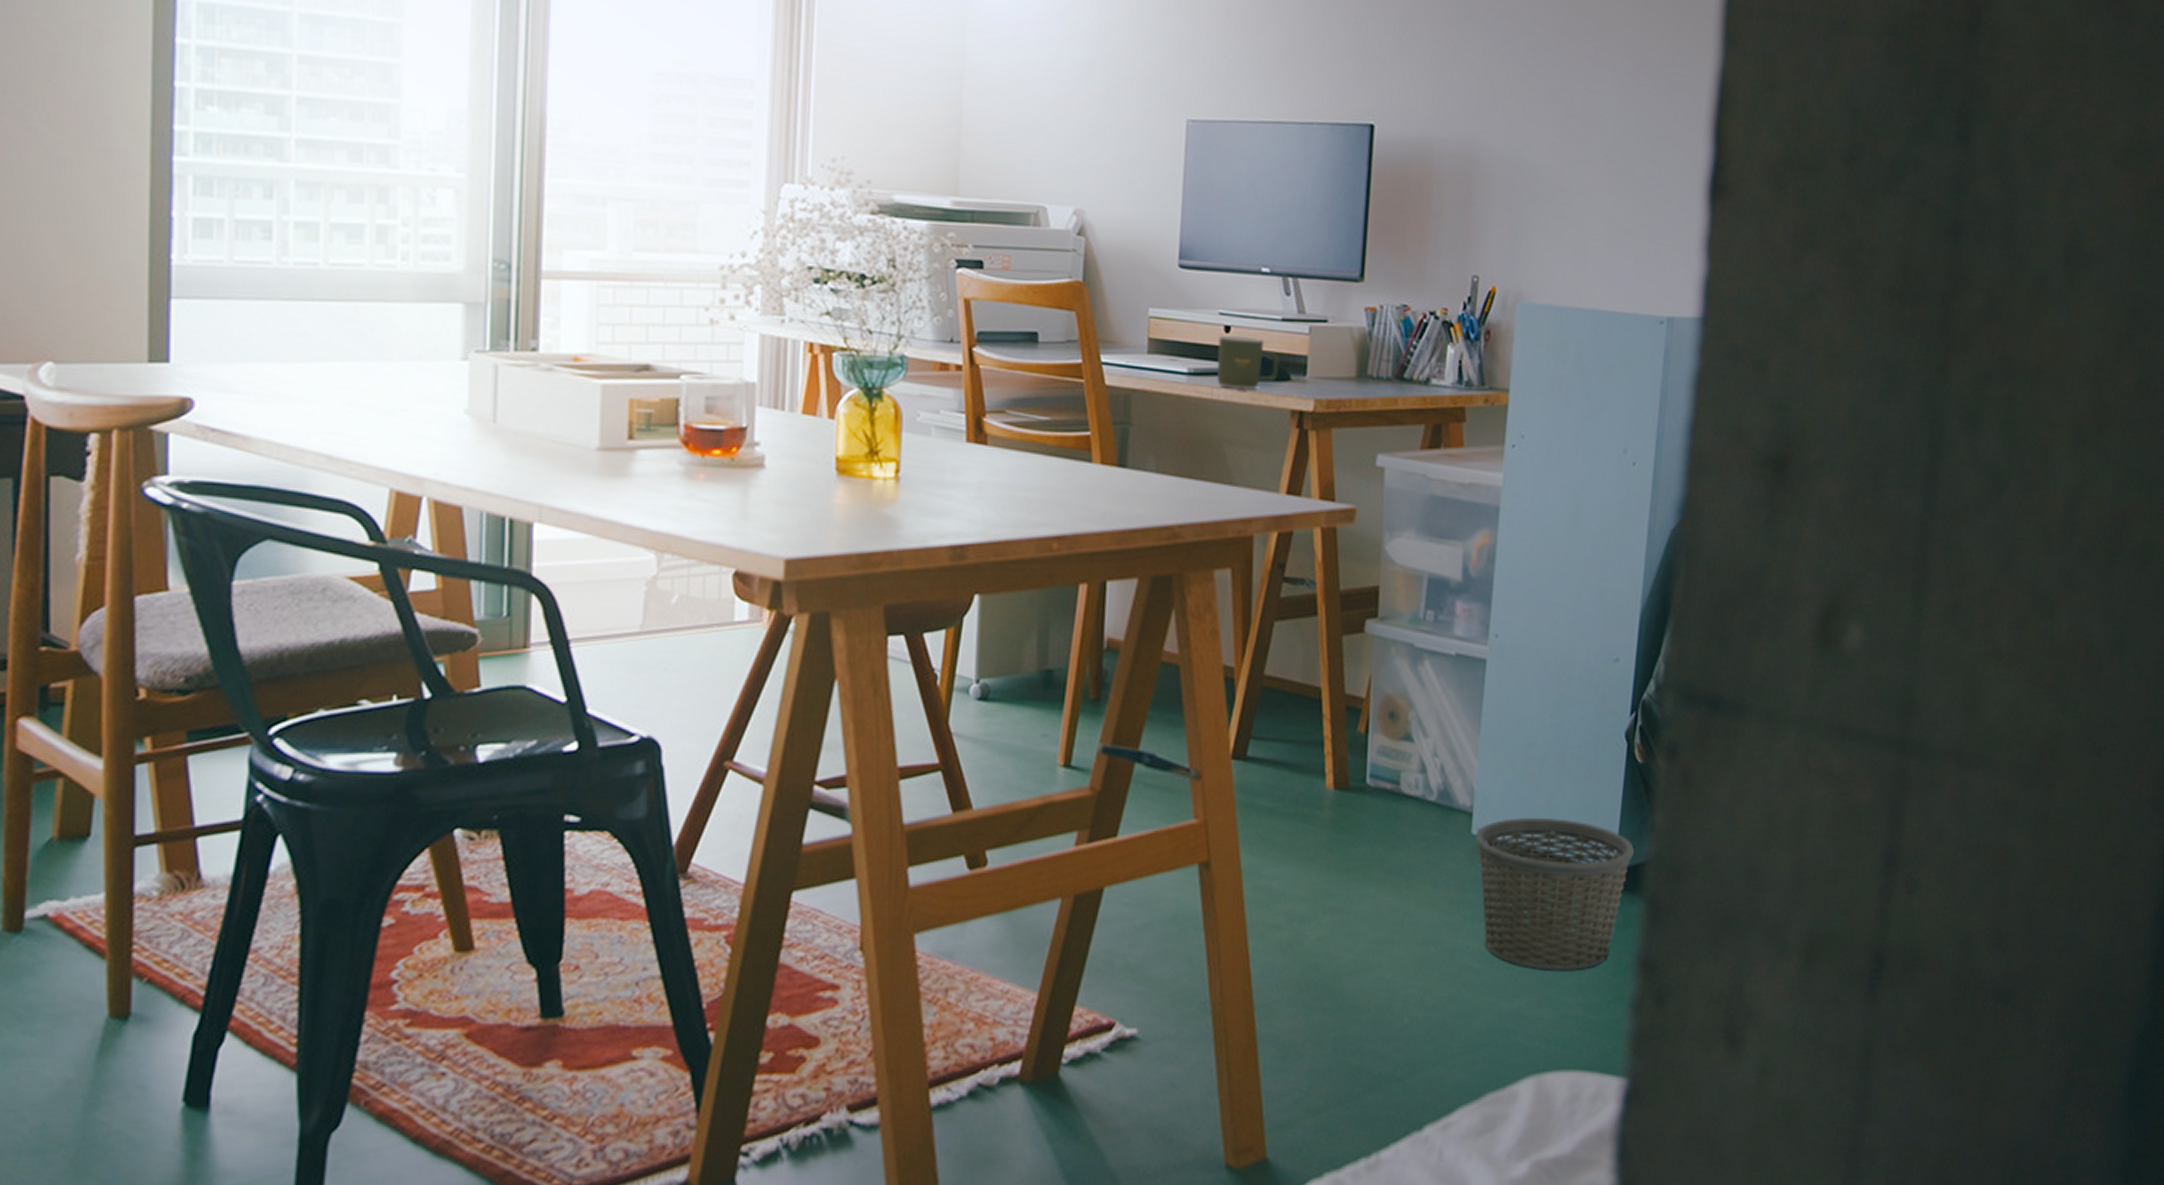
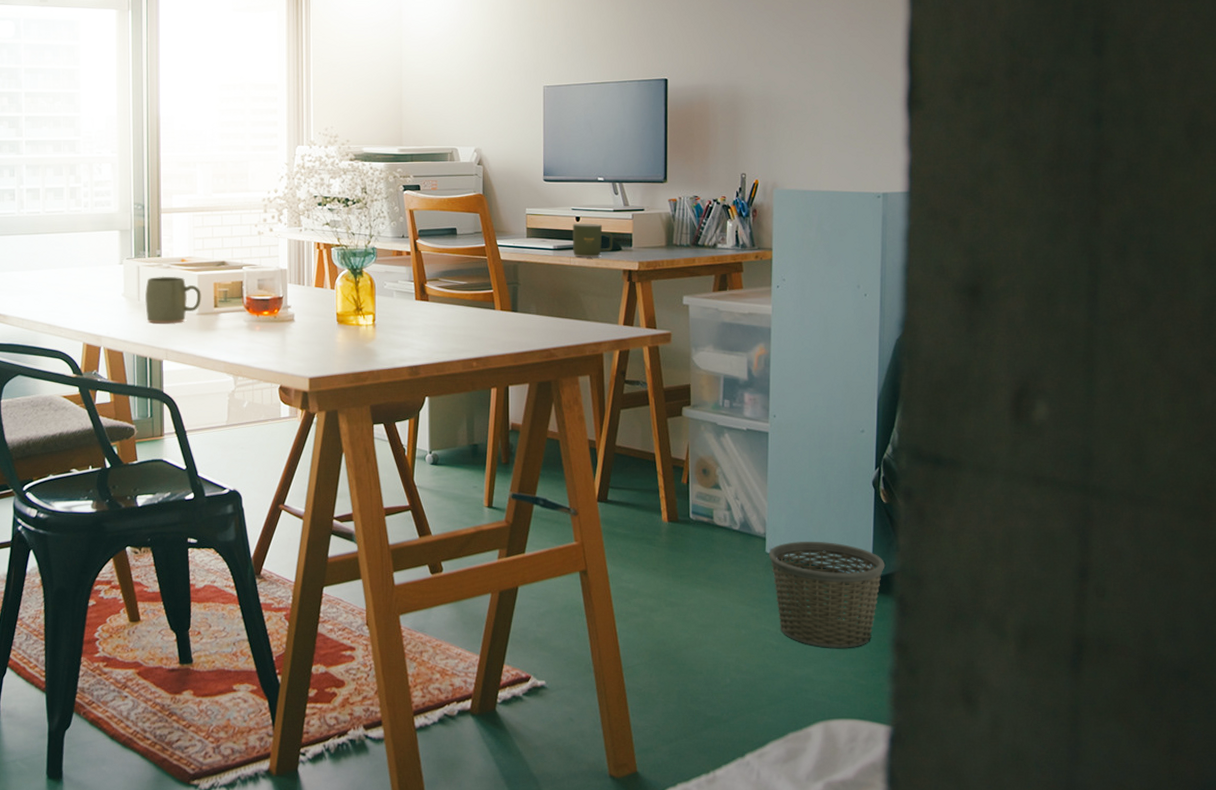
mug: none [506,383,607,462] -> present [145,276,201,323]

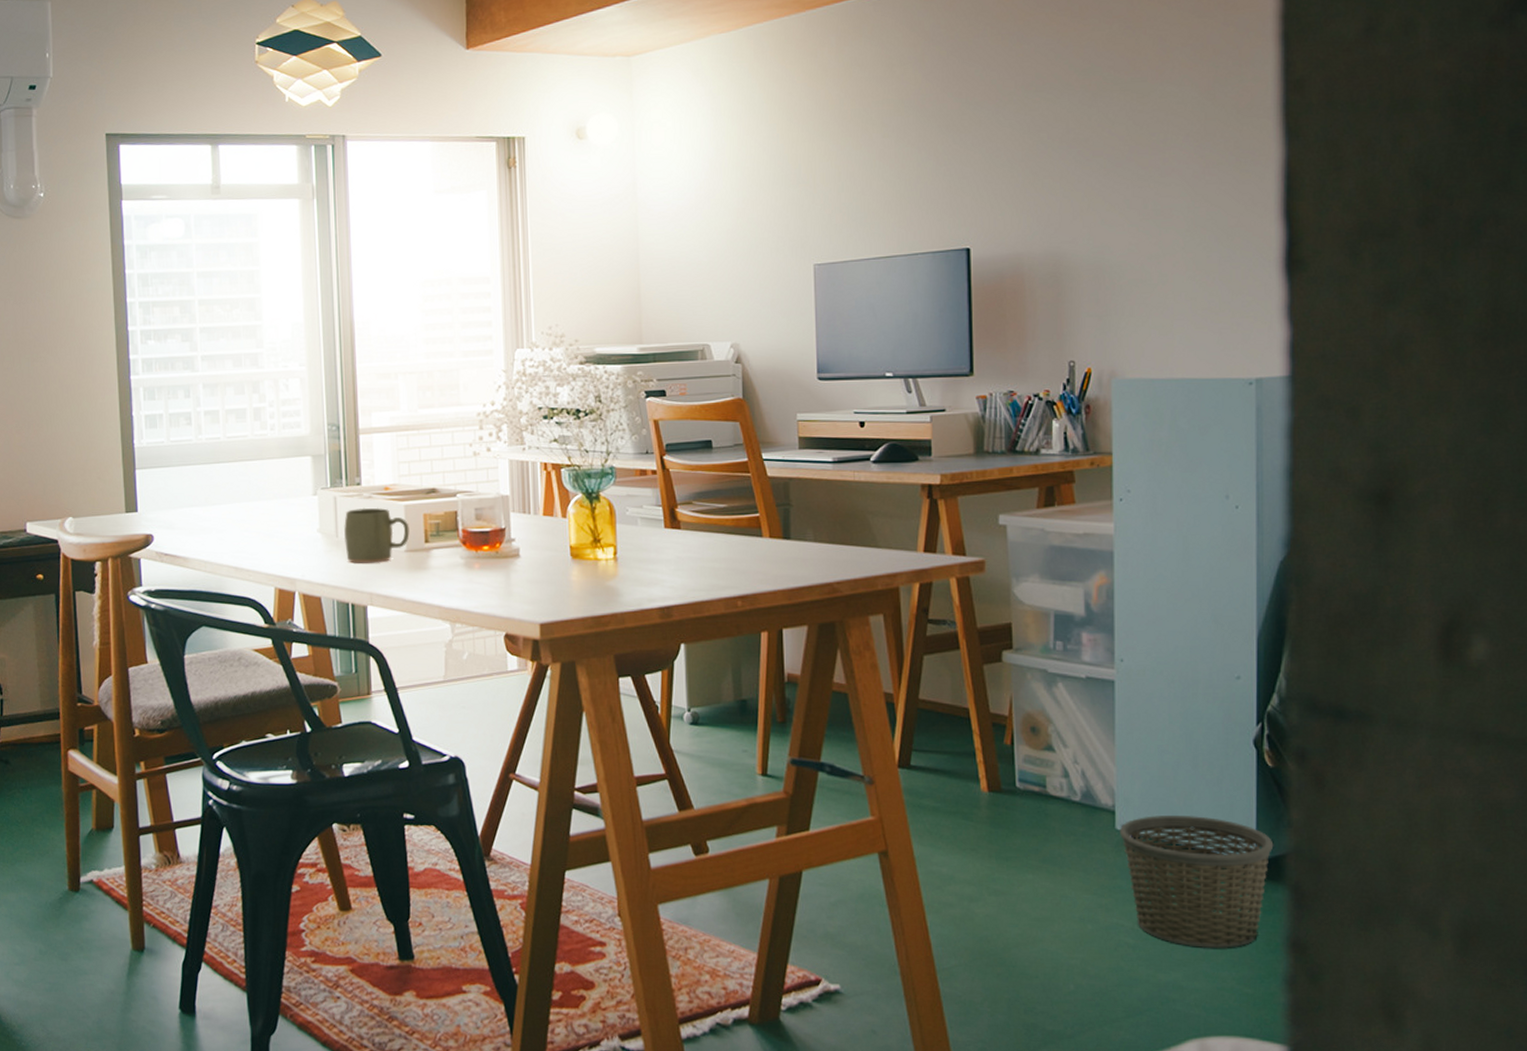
mug: present [572,223,613,258] -> none [855,429,908,471]

